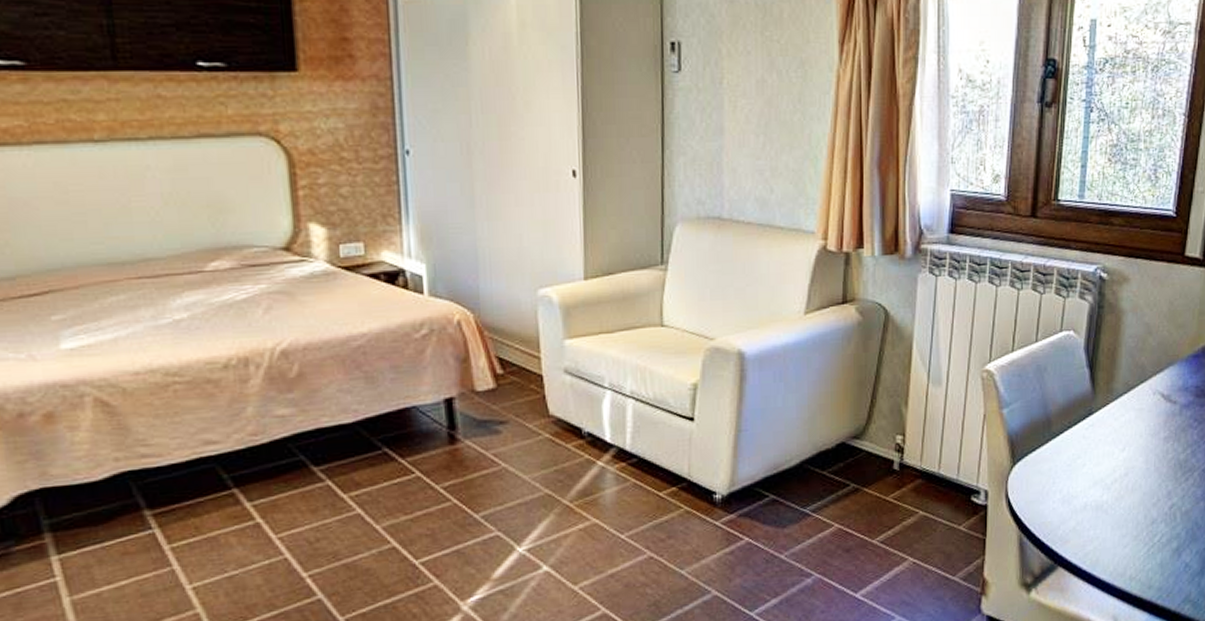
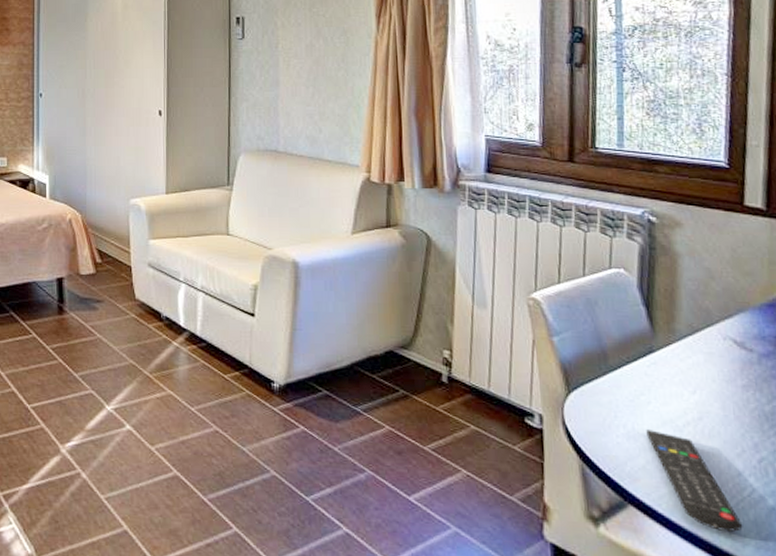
remote control: none [1079,491,1151,578] -> present [646,430,743,533]

